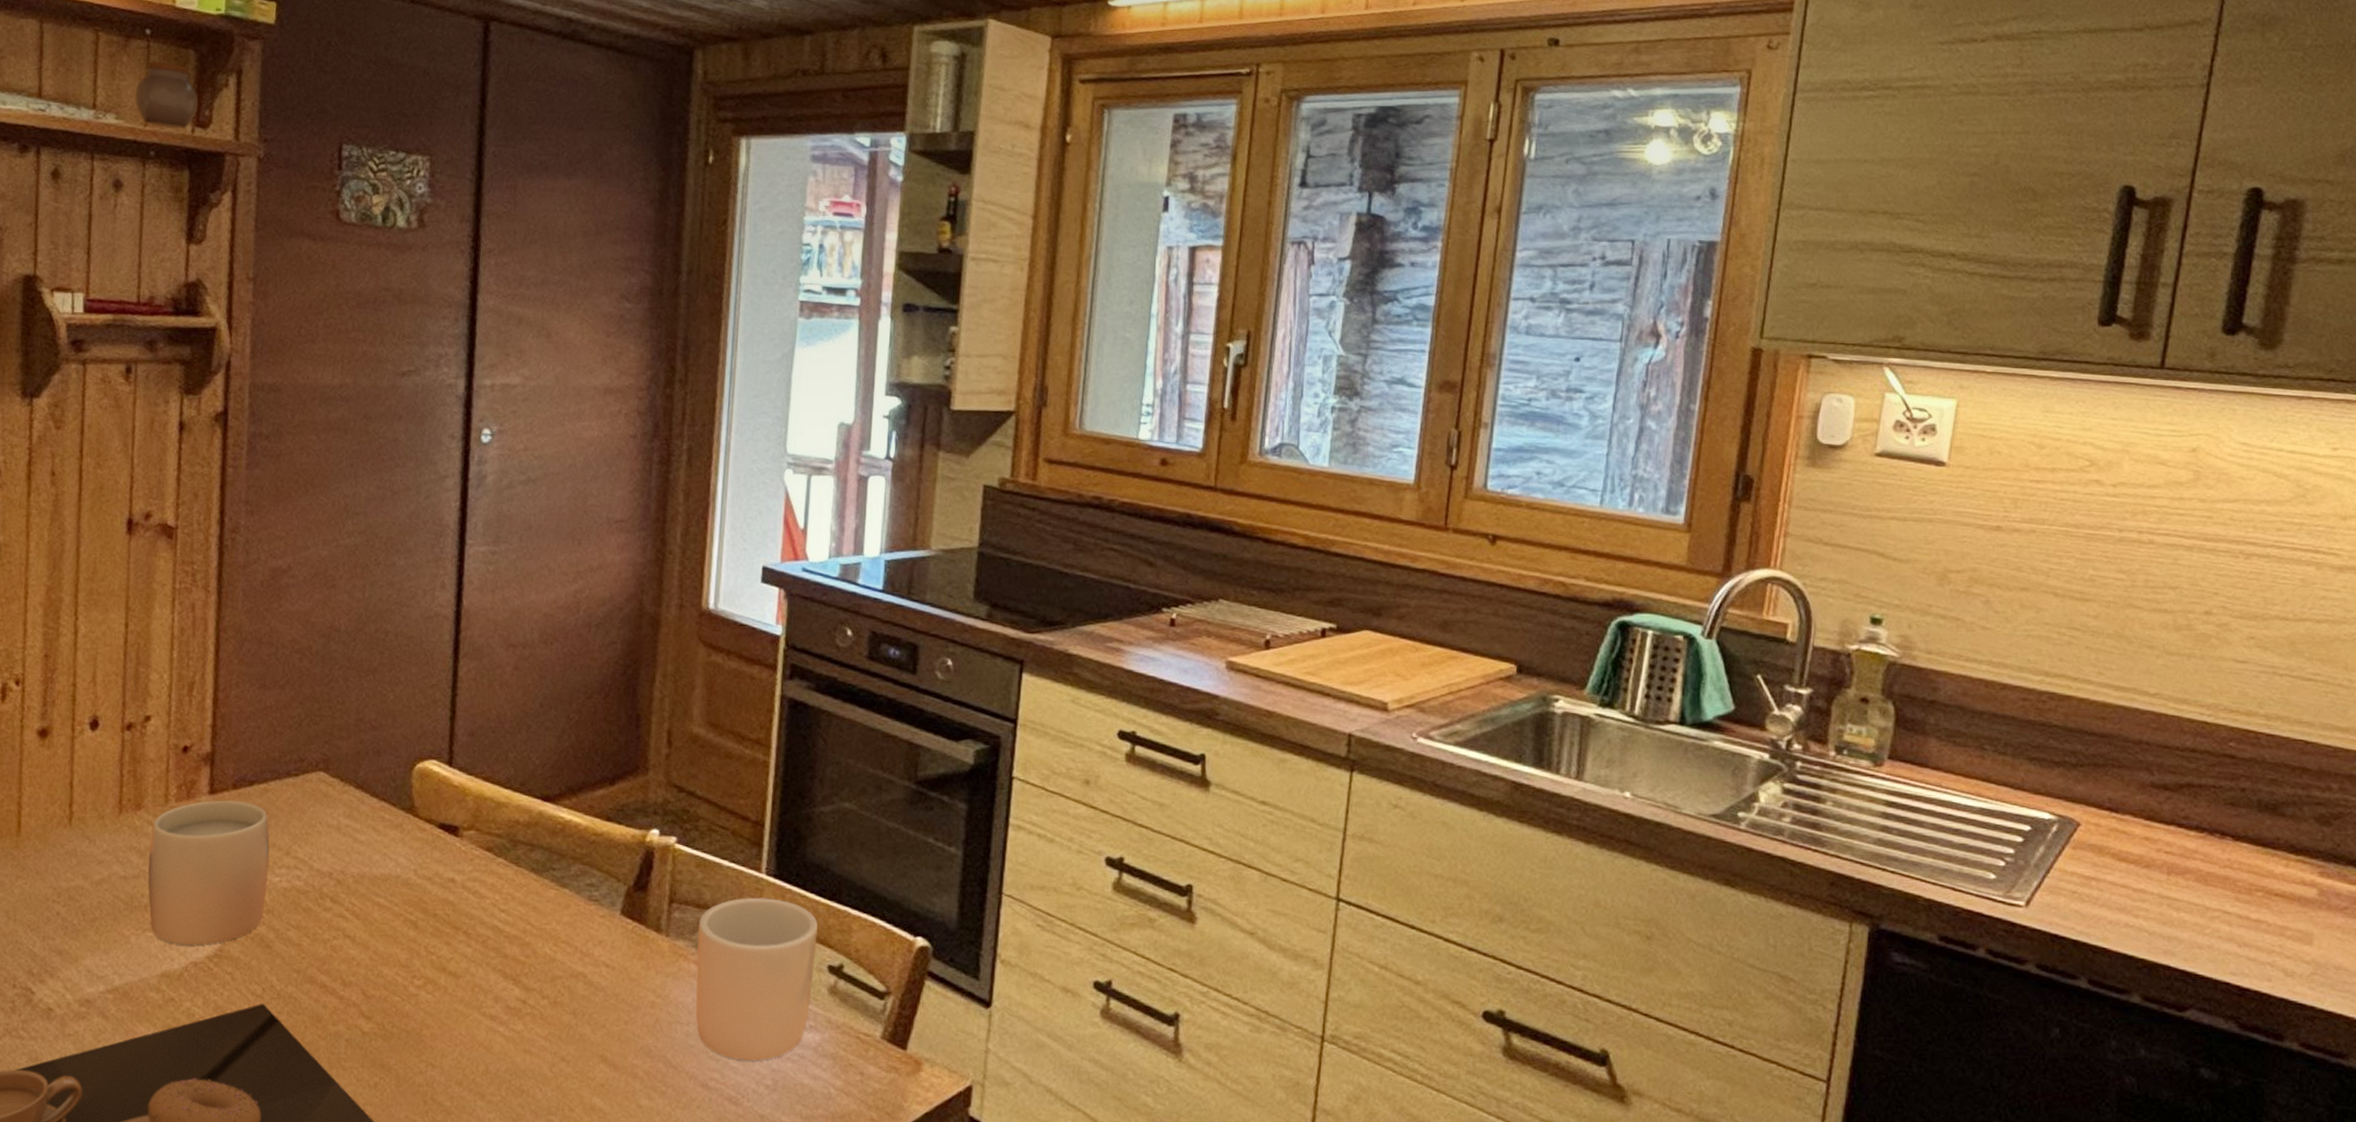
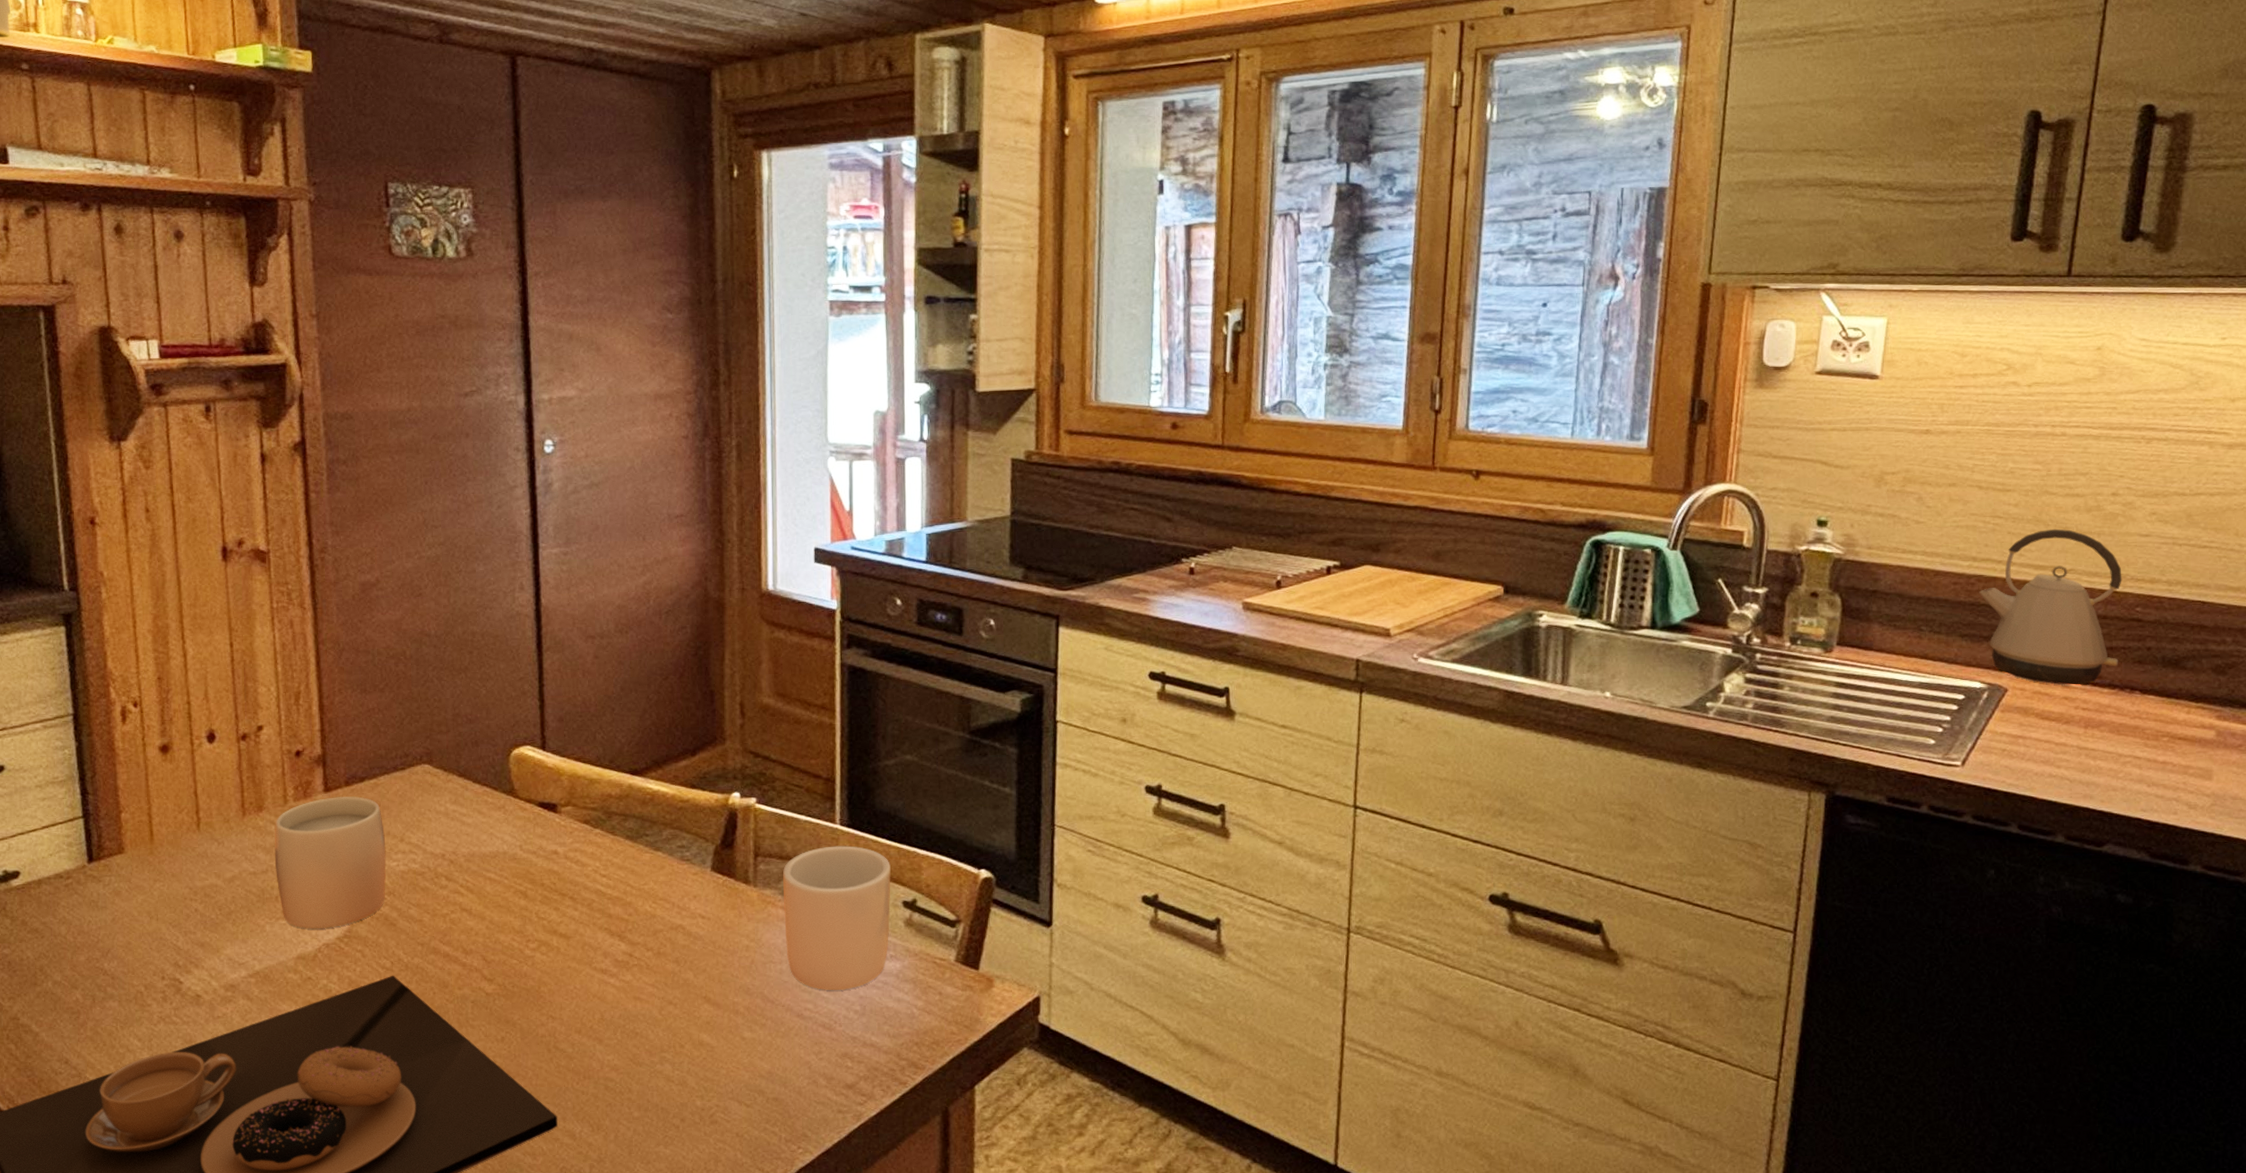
jar: present [134,61,199,129] -> none [185,115,247,179]
kettle: none [2050,646,2214,825] -> present [1978,528,2122,685]

